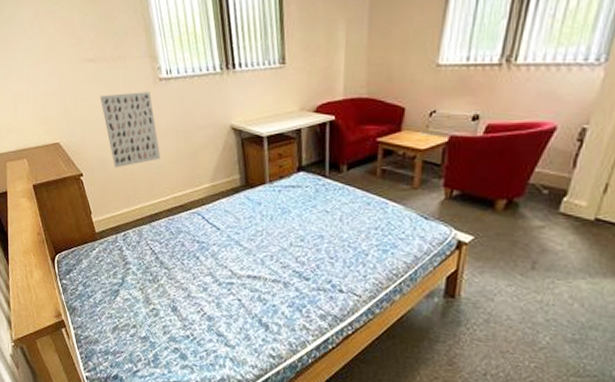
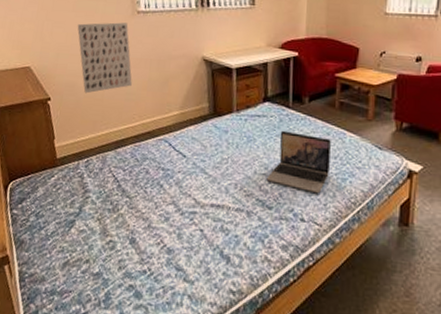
laptop: none [303,201,371,266] -> present [266,130,331,194]

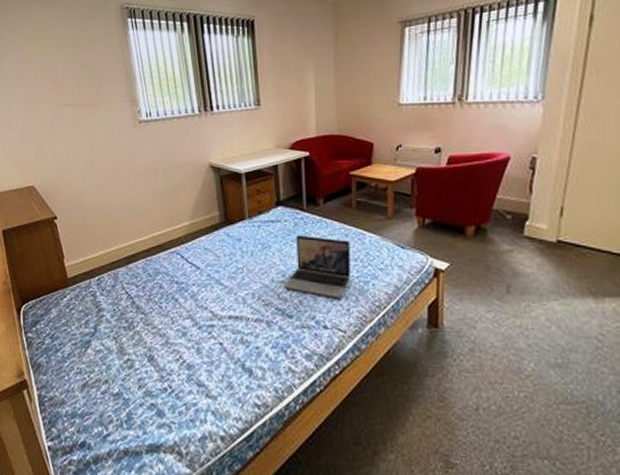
wall art: present [77,22,132,94] -> none [78,134,139,210]

